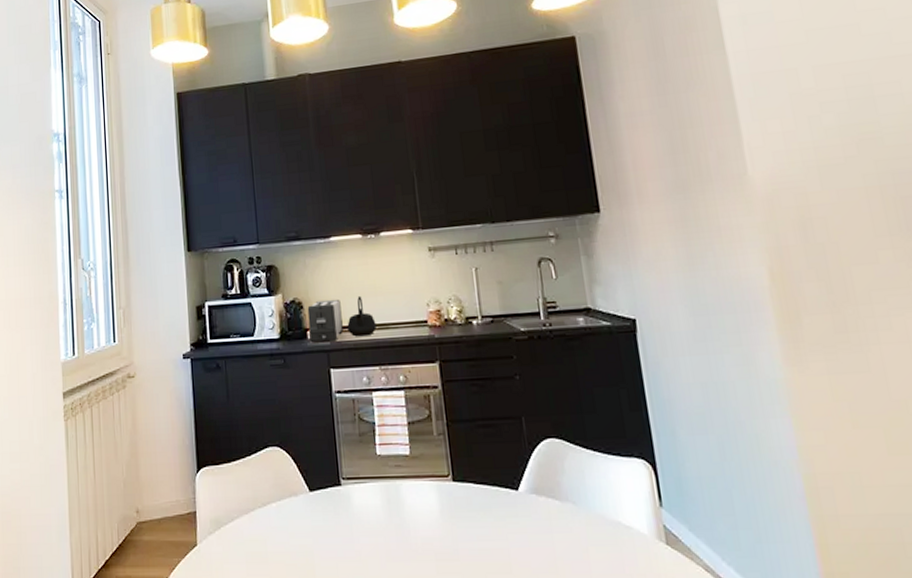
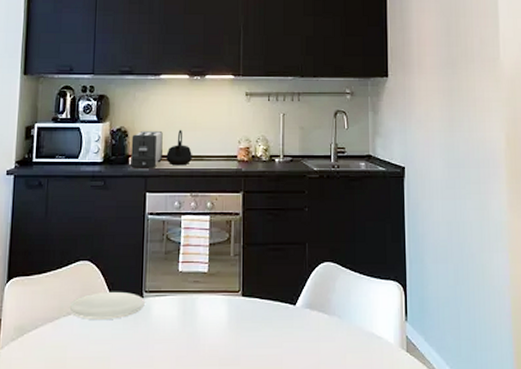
plate: none [263,479,344,512] -> present [69,291,145,321]

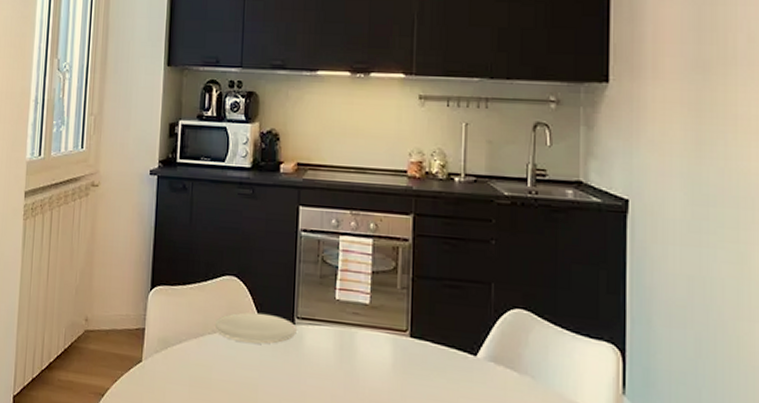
toaster: present [131,130,163,168] -> none [282,134,319,179]
kettle: present [166,129,193,166] -> none [322,135,354,178]

